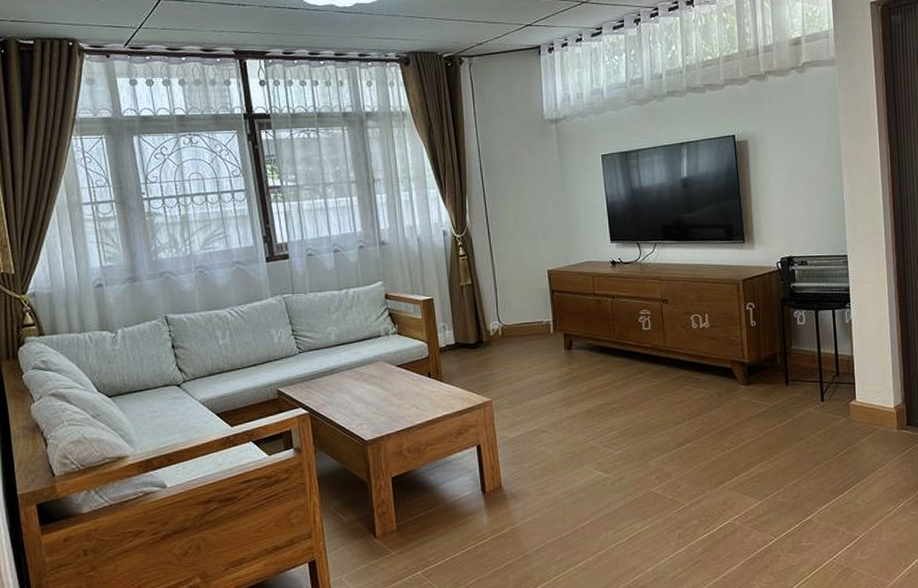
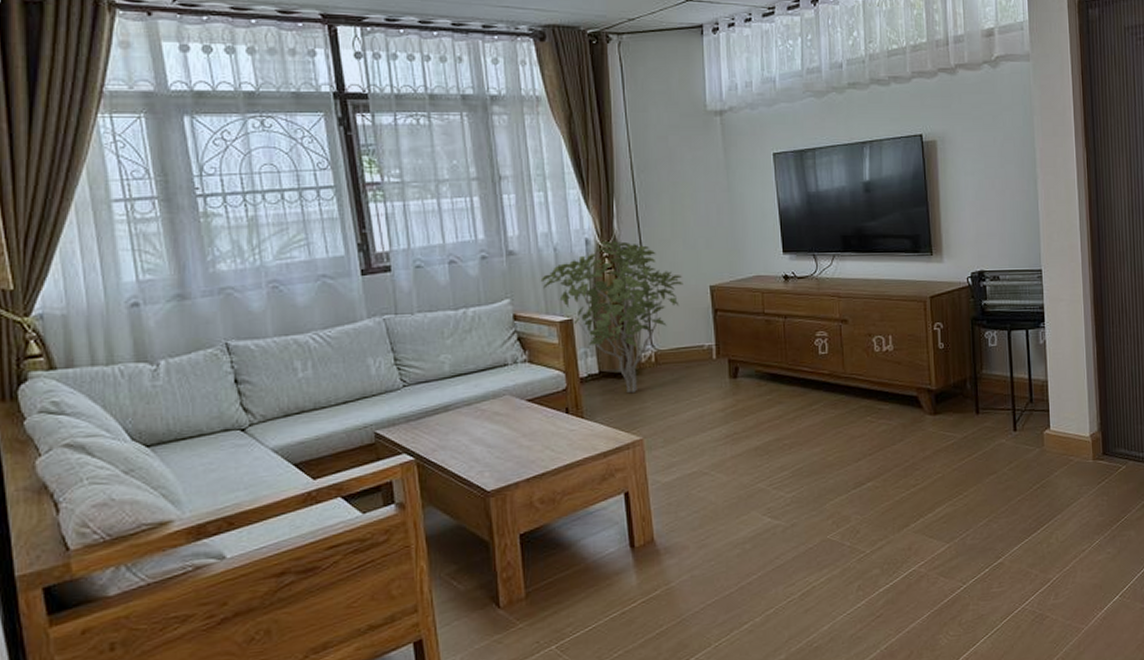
shrub: none [407,233,525,362] -> present [540,241,683,394]

